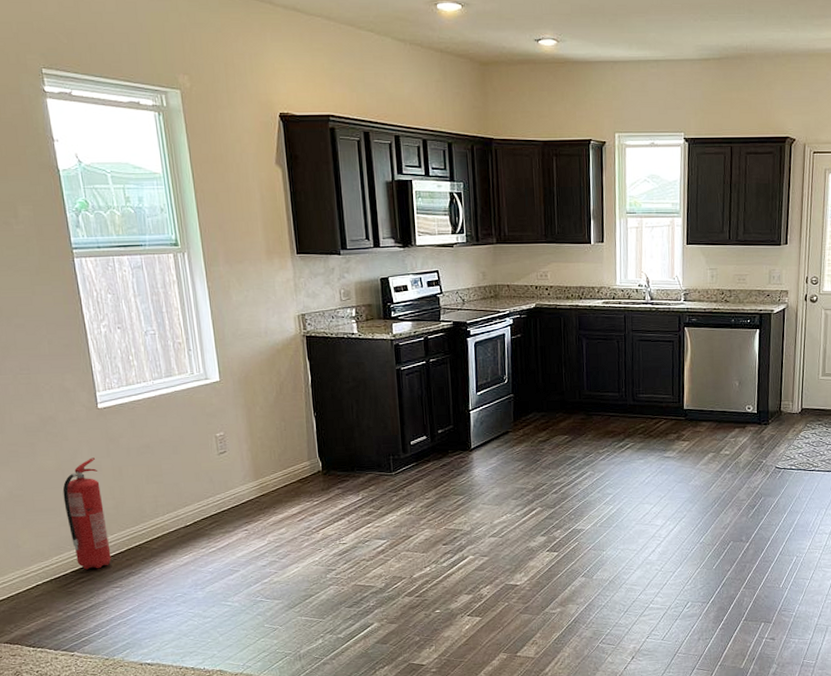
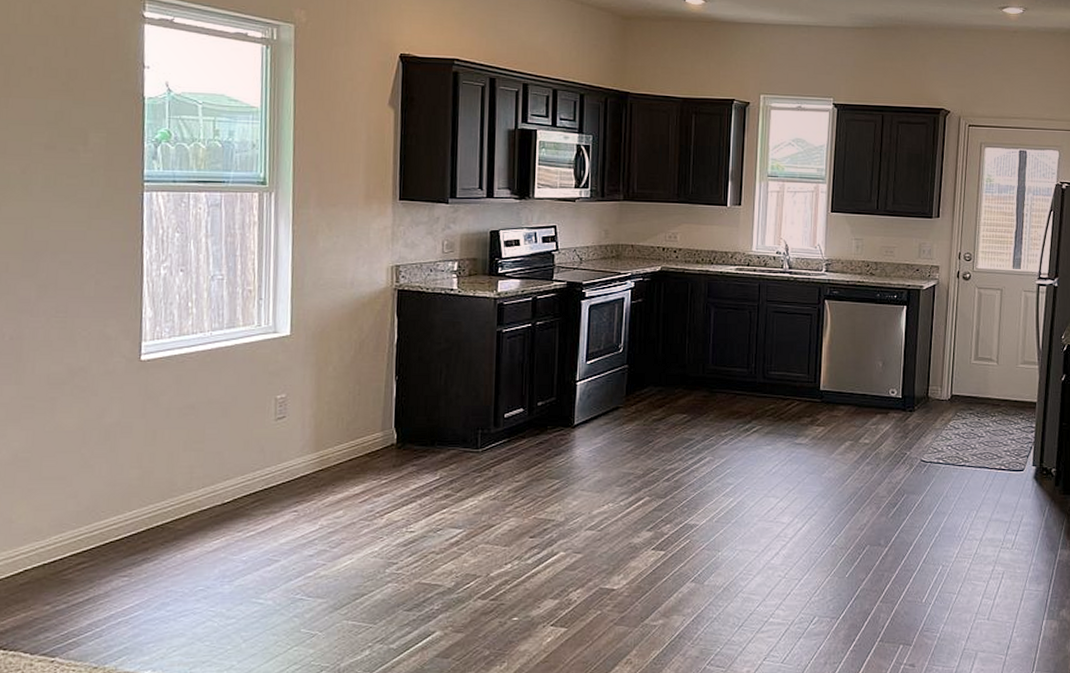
fire extinguisher: present [62,457,112,570] -> none [78,417,127,553]

